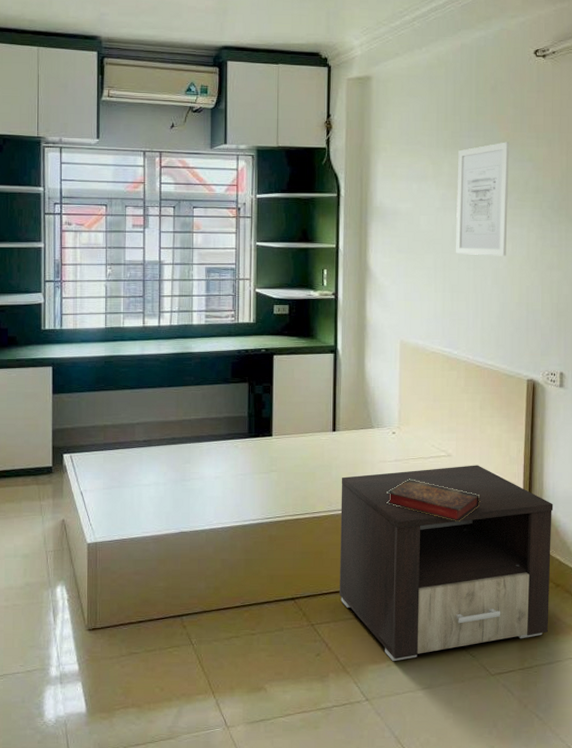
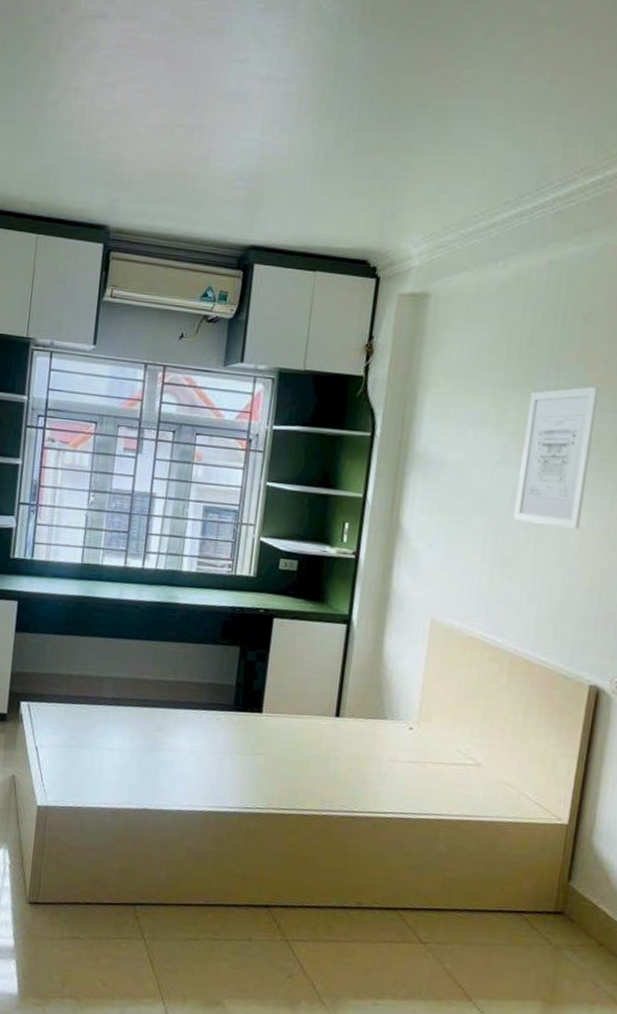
nightstand: present [340,465,553,662] -> none [323,772,607,1002]
book: present [385,479,480,522] -> none [391,786,513,848]

